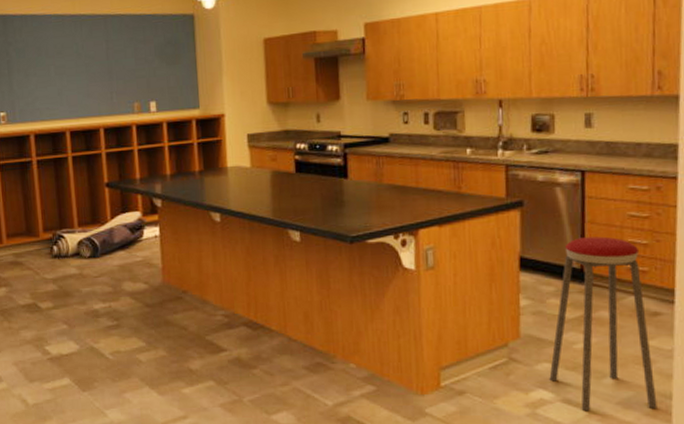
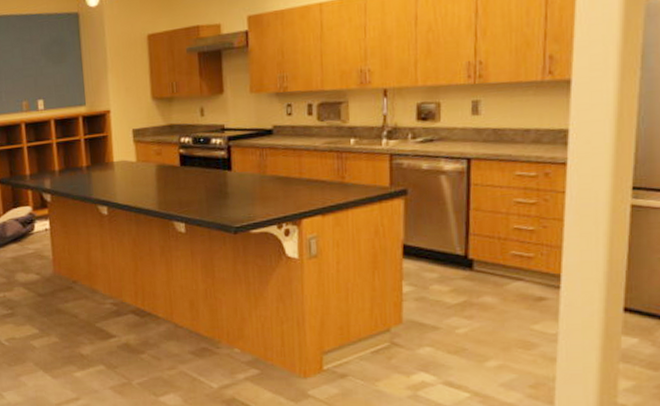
music stool: present [549,236,657,410] -> none [431,223,540,392]

